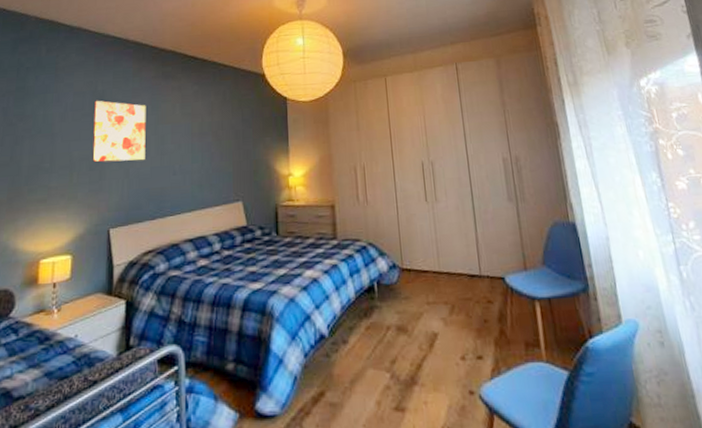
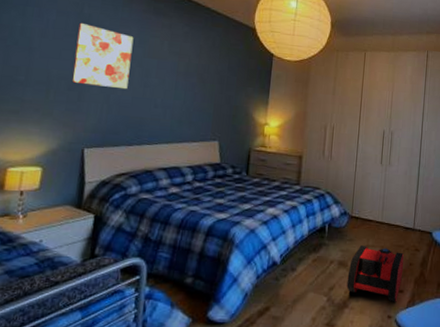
backpack: none [410,303,479,373] -> present [346,246,404,302]

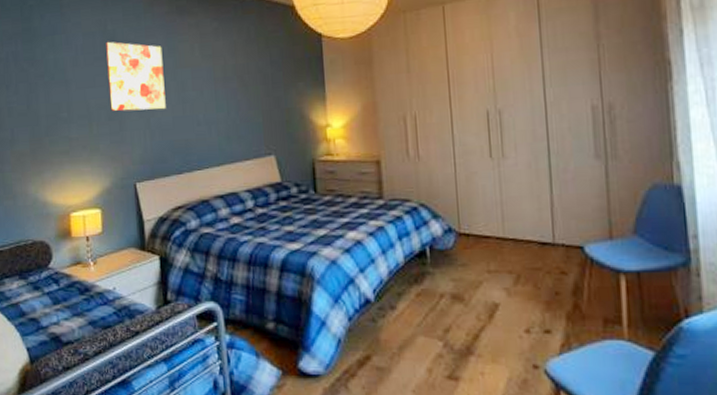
backpack: present [346,246,404,302] -> none [466,272,547,347]

